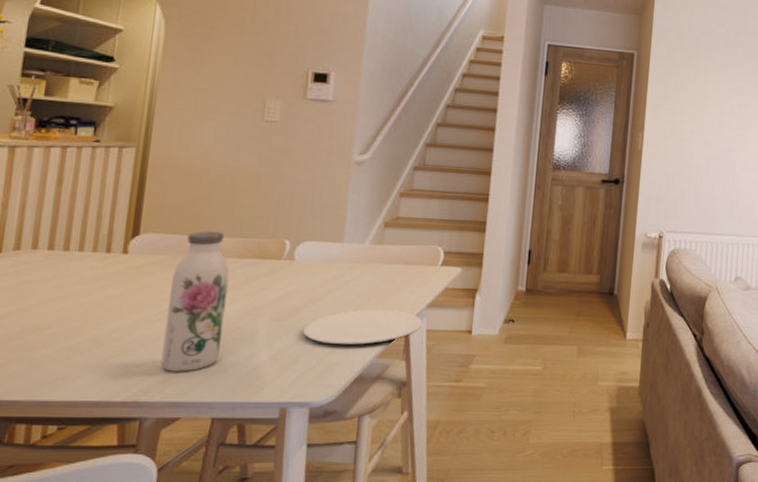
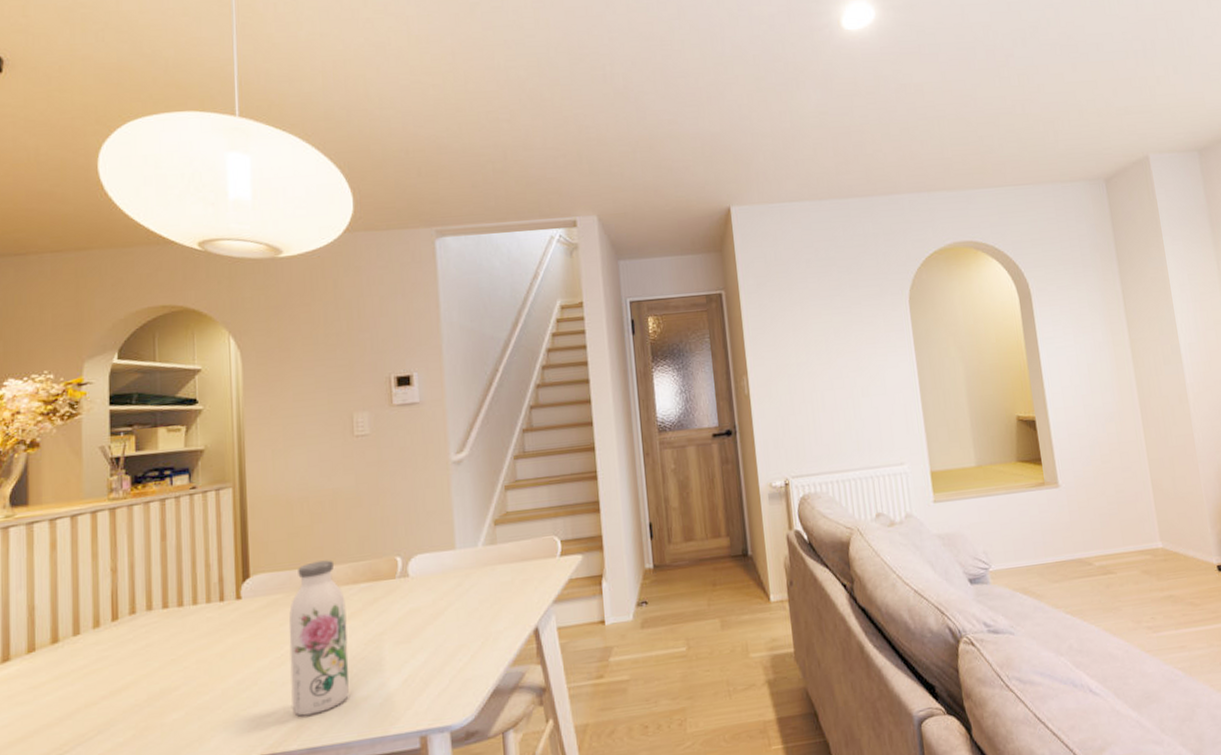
plate: present [302,309,423,346] -> none [429,611,552,661]

